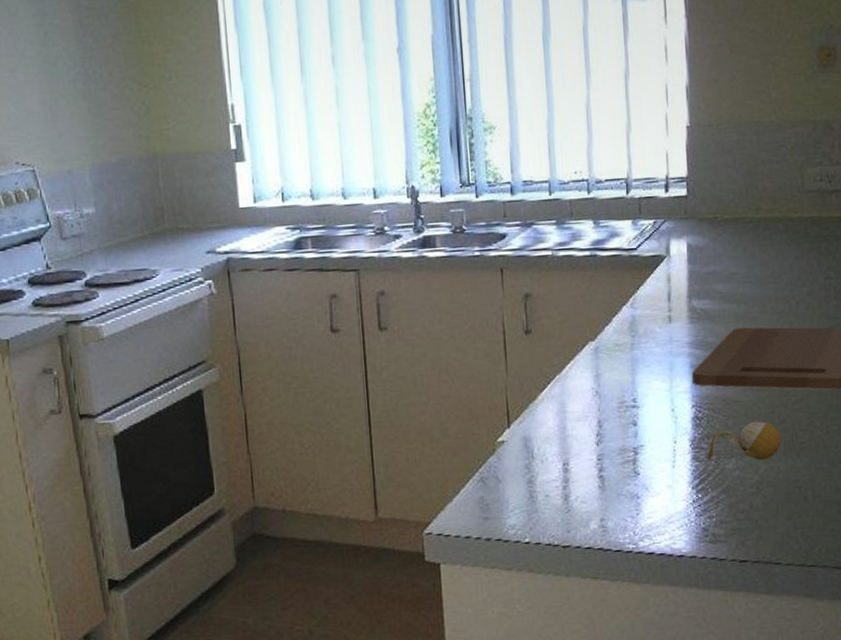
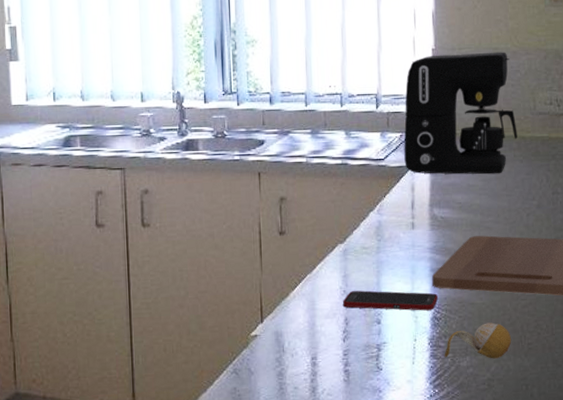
cell phone: none [594,390,700,411] -> present [342,290,439,311]
coffee maker: none [658,125,784,263] -> present [404,52,518,175]

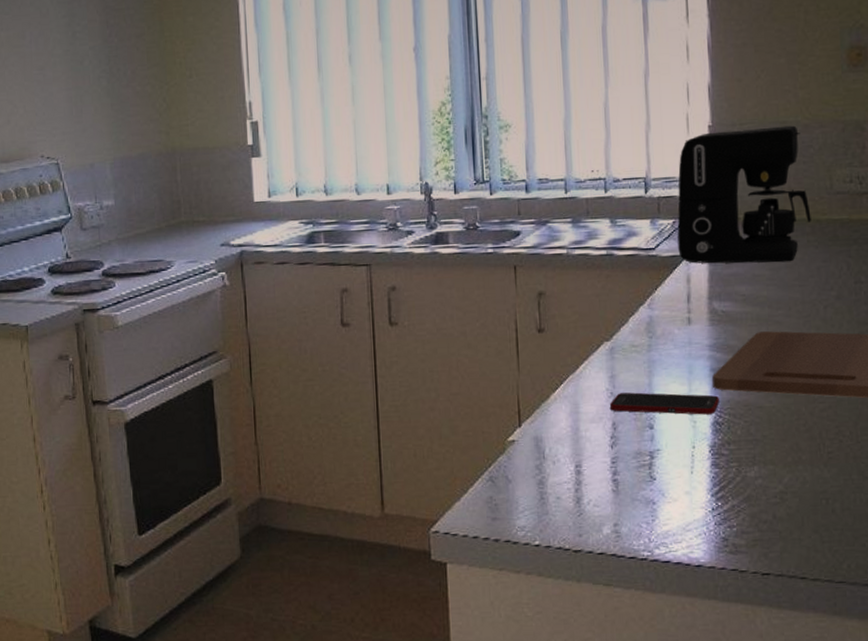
fruit: present [444,322,512,359] -> none [727,428,808,469]

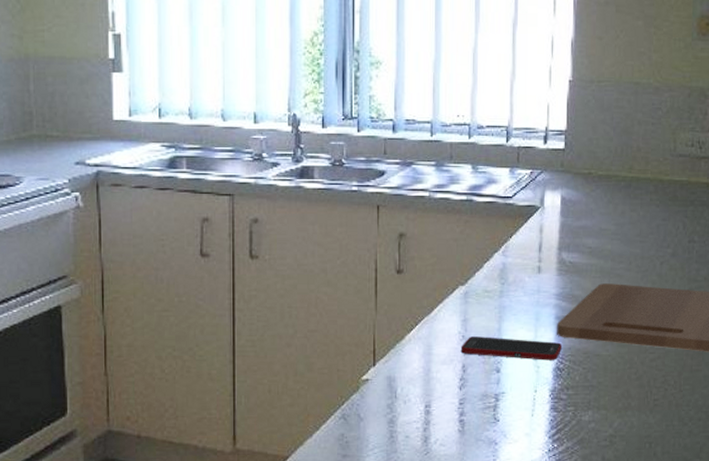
coffee maker: present [677,125,811,264] -> none [534,87,655,219]

